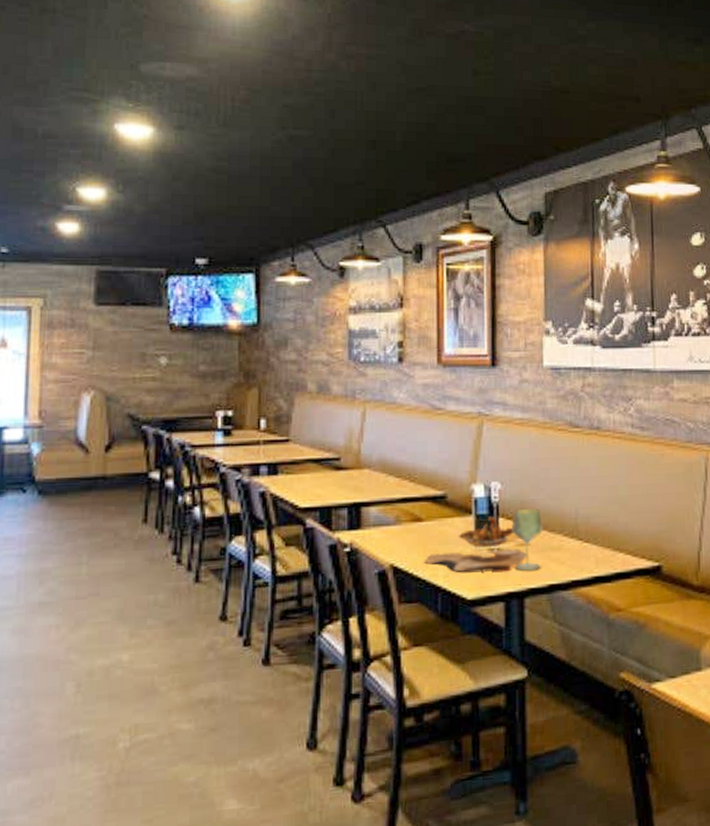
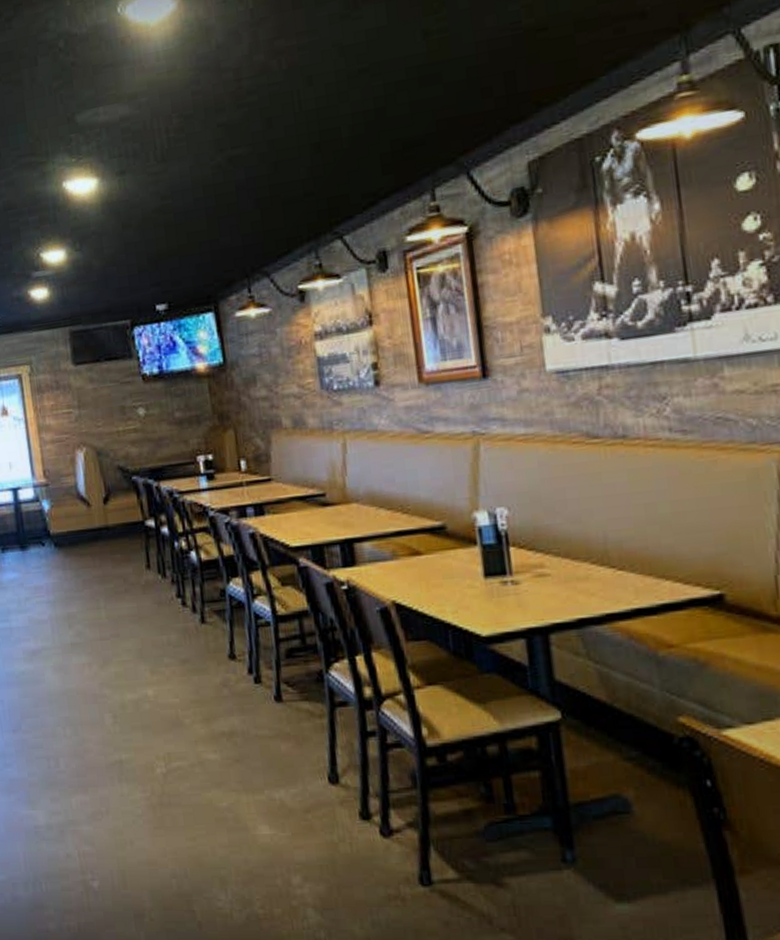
food platter: present [424,516,527,572] -> none [428,546,548,607]
wine glass: present [512,508,543,572] -> none [525,534,565,606]

